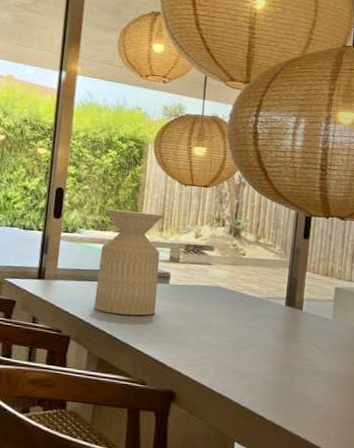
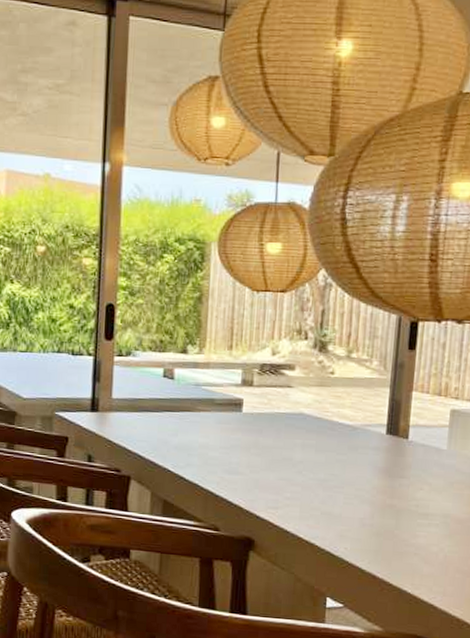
side table: present [94,209,165,316] -> none [155,326,234,451]

